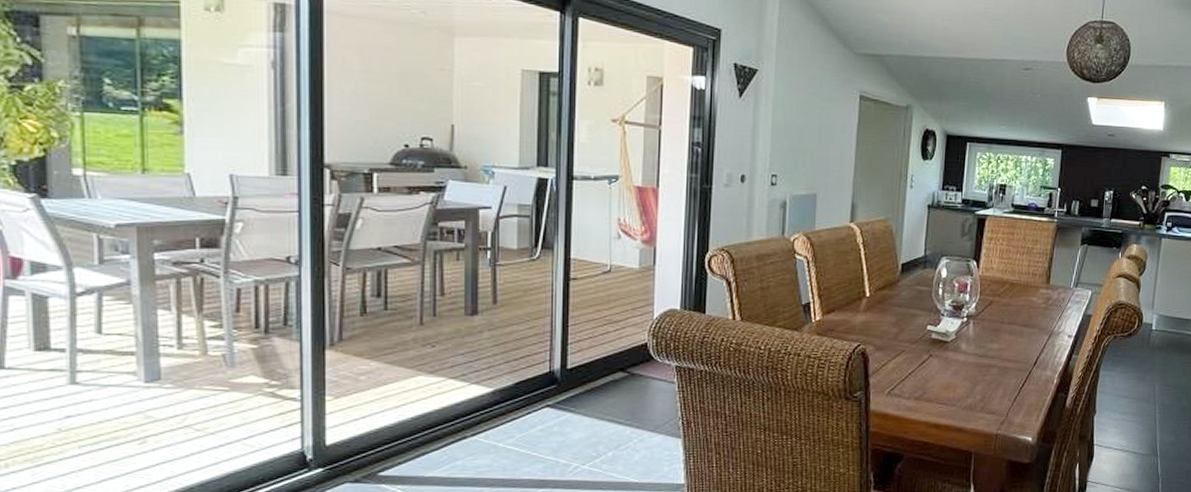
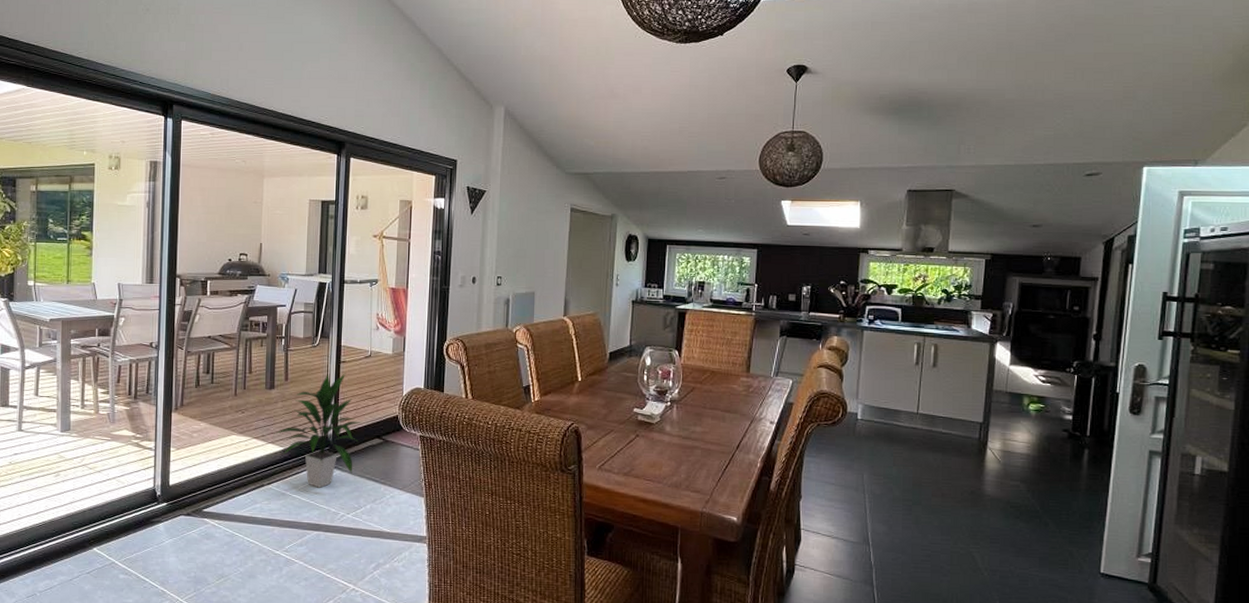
indoor plant: none [479,293,601,436] -> present [274,373,362,488]

